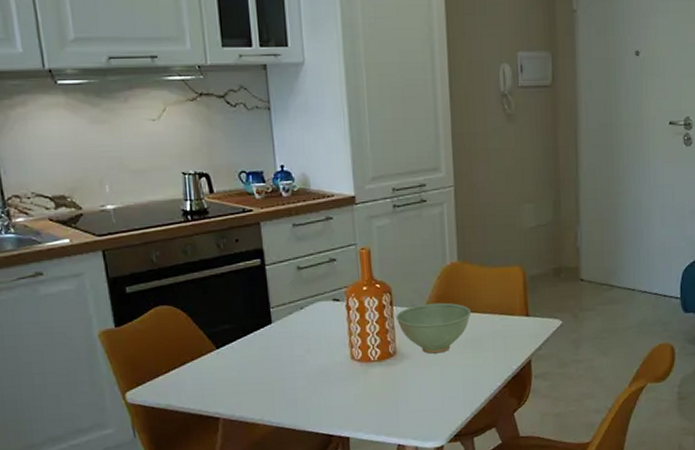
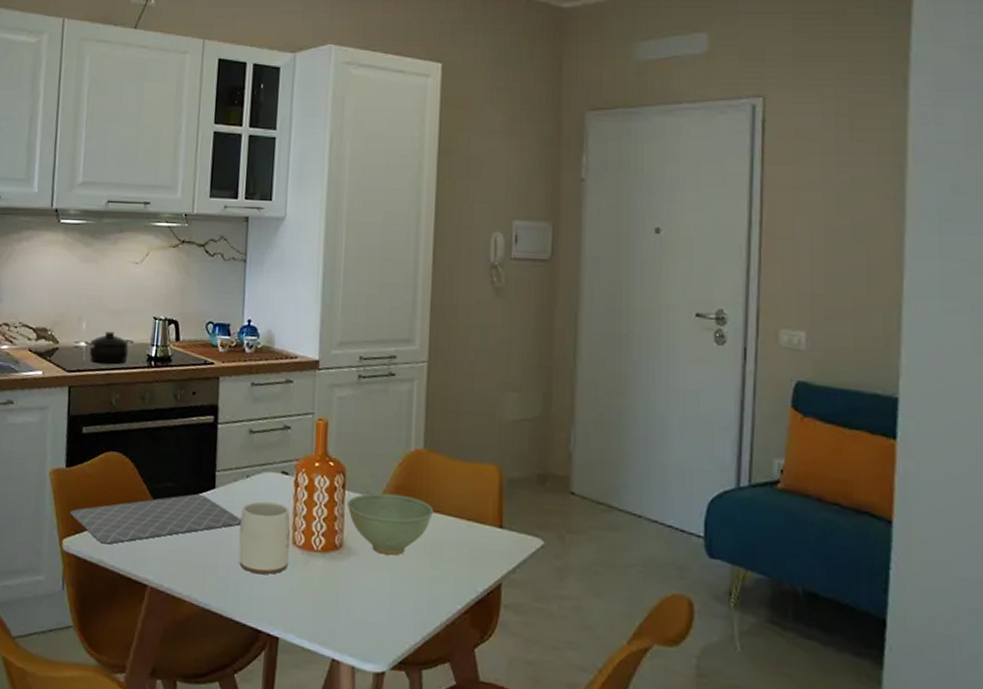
saucepan: none [111,191,165,225] -> present [84,331,134,365]
placemat: none [127,330,302,390] -> present [69,493,242,544]
mug: none [300,327,350,390] -> present [238,501,291,575]

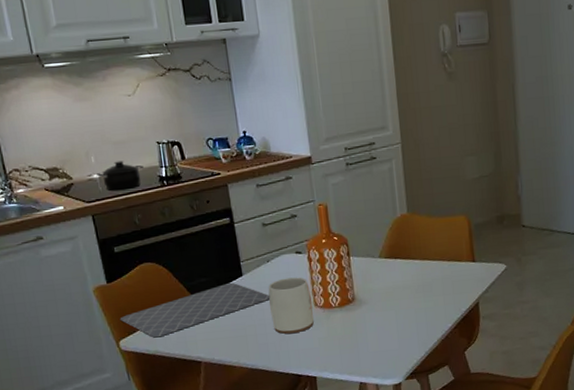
bowl: present [347,493,435,556] -> none [353,251,422,299]

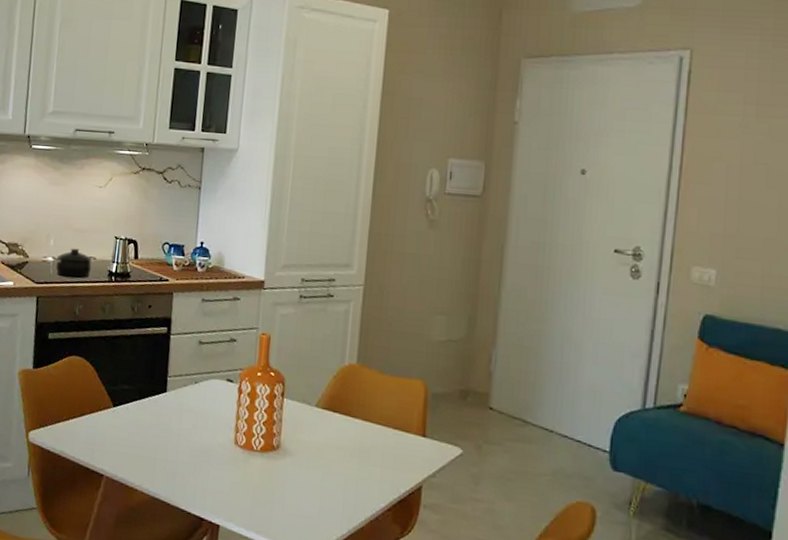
placemat: present [119,282,270,338] -> none [35,396,190,438]
mug: present [268,277,314,334] -> none [186,405,234,470]

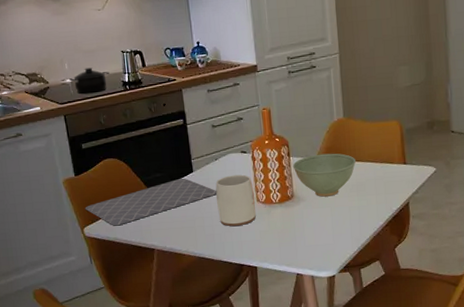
placemat: none [35,396,190,438] -> present [85,178,217,226]
mug: none [186,405,234,470] -> present [215,174,256,227]
bowl: none [285,401,364,458] -> present [292,153,357,197]

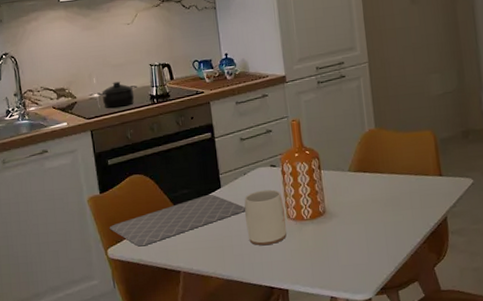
bowl: present [292,153,357,197] -> none [324,165,390,213]

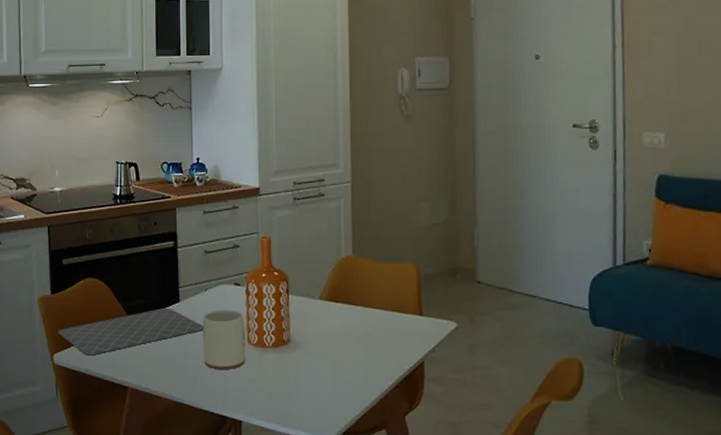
saucepan: present [97,81,137,109] -> none [58,177,101,205]

